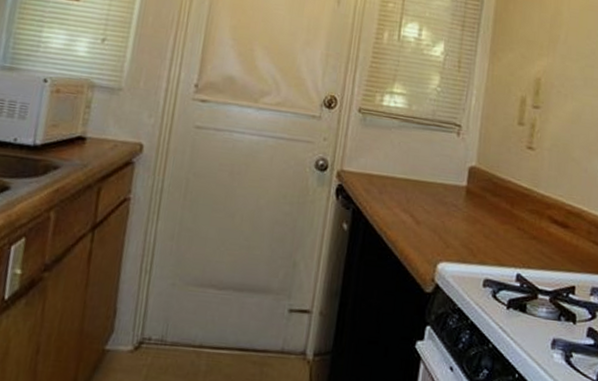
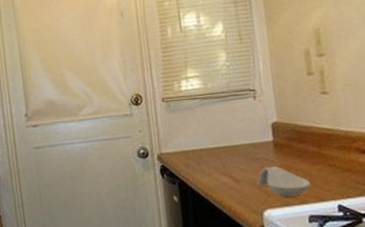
spoon rest: none [439,214,494,254] -> present [257,166,311,197]

